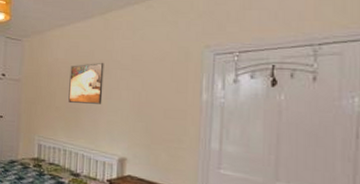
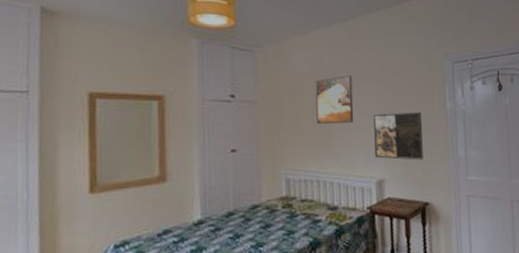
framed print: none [118,98,173,146] -> present [373,112,424,160]

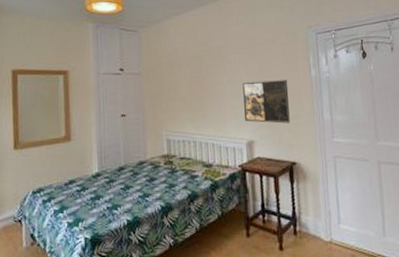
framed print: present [315,74,354,124] -> none [191,48,225,92]

